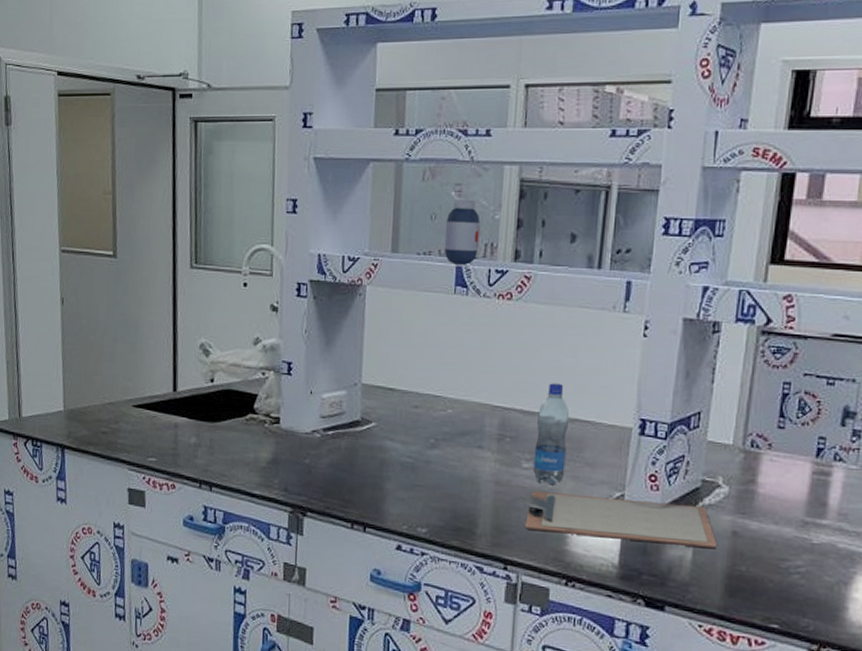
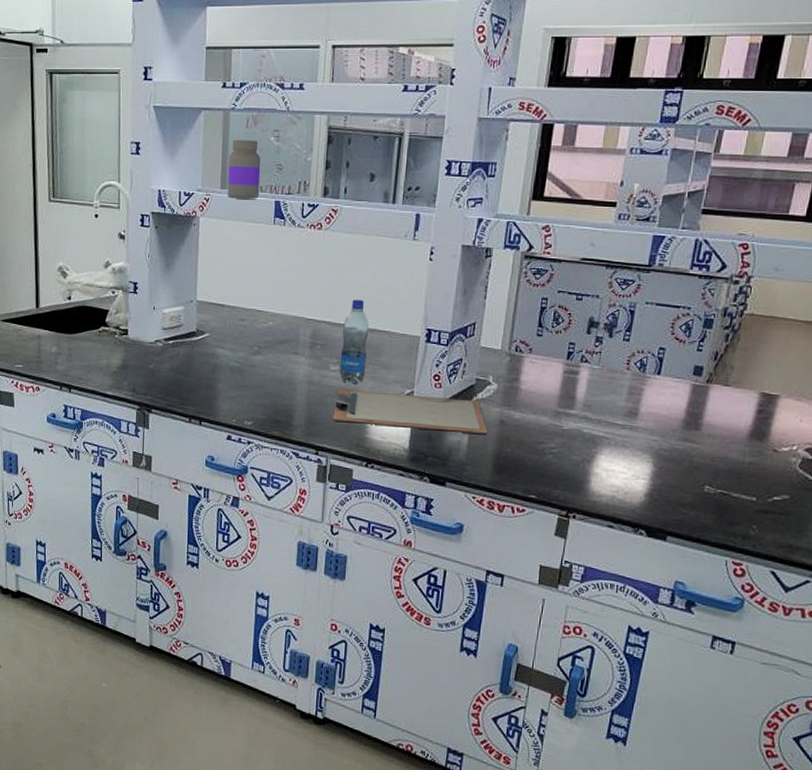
jar: none [399,195,440,264] -> present [227,139,261,199]
medicine bottle: present [444,199,481,265] -> none [265,144,295,200]

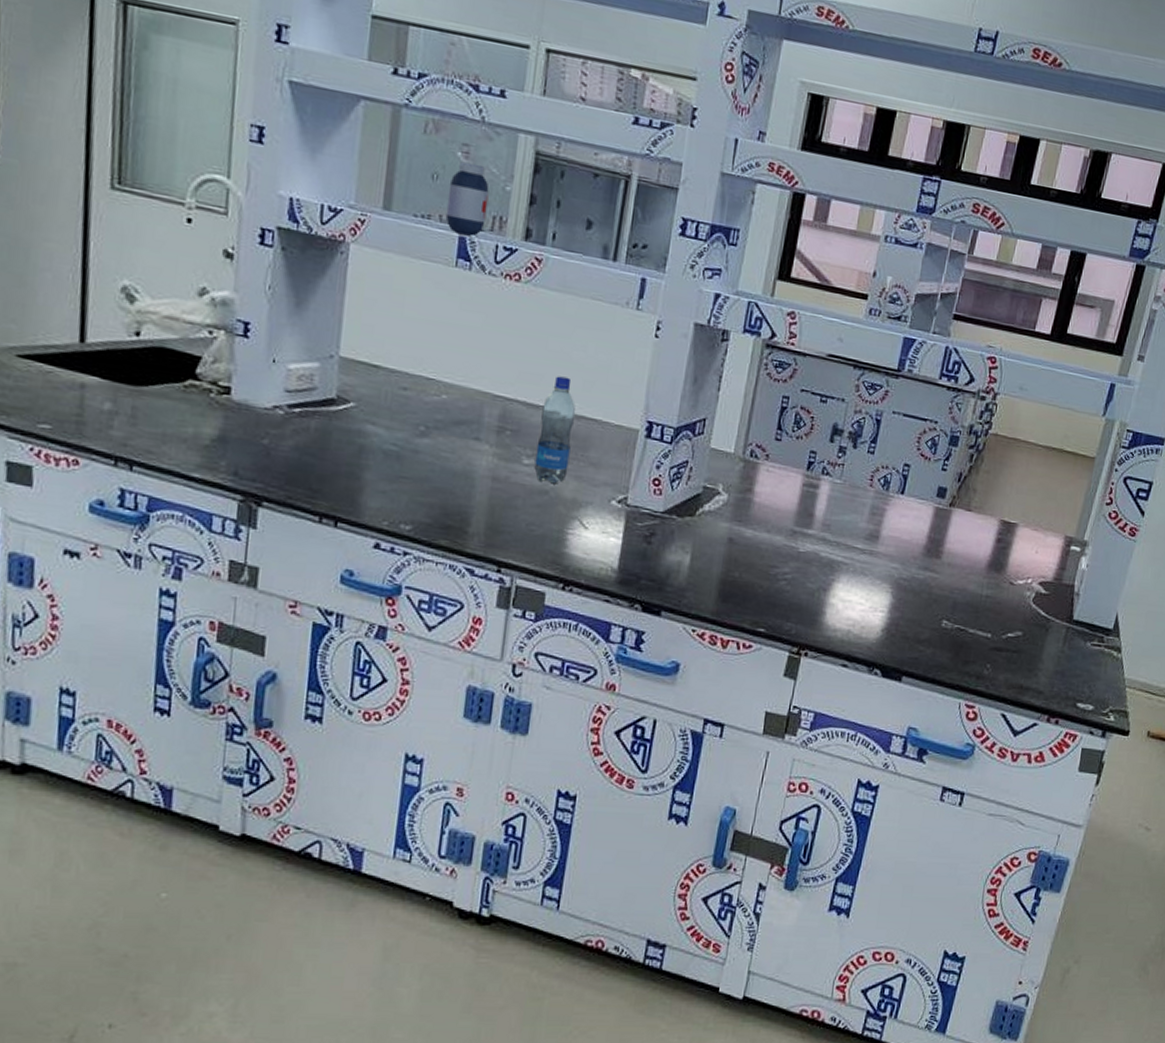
jar: present [227,139,261,199] -> none [391,146,443,231]
medicine bottle: none [265,144,295,200] -> present [445,161,489,237]
clipboard: present [327,389,488,435] -> none [516,490,715,555]

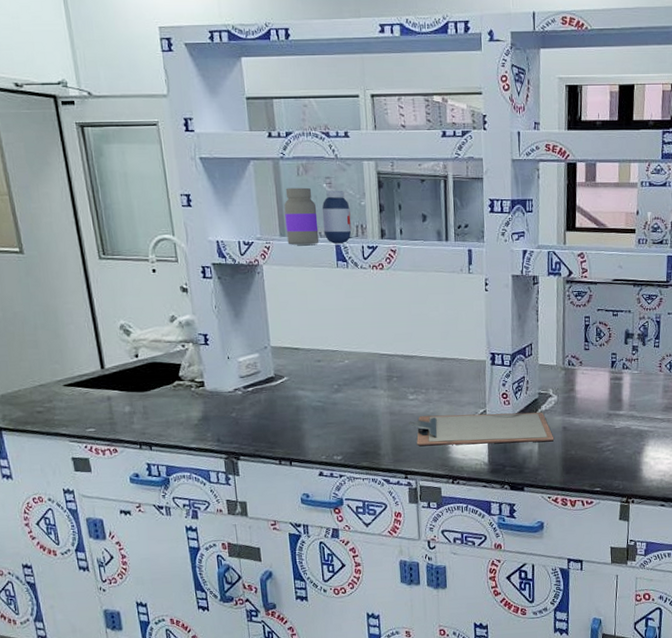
jar: none [391,146,443,231] -> present [284,187,320,245]
clipboard: none [516,490,715,555] -> present [409,412,555,446]
bottle: present [534,376,576,484] -> none [415,332,441,411]

